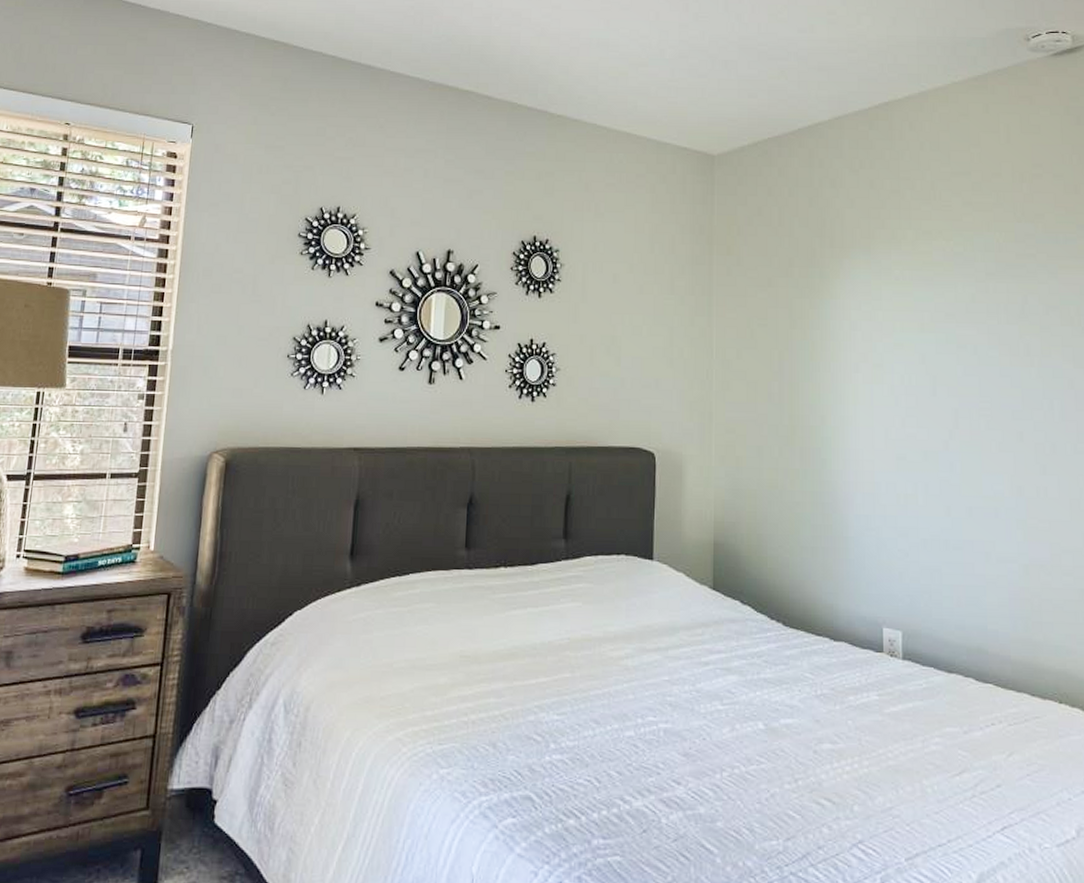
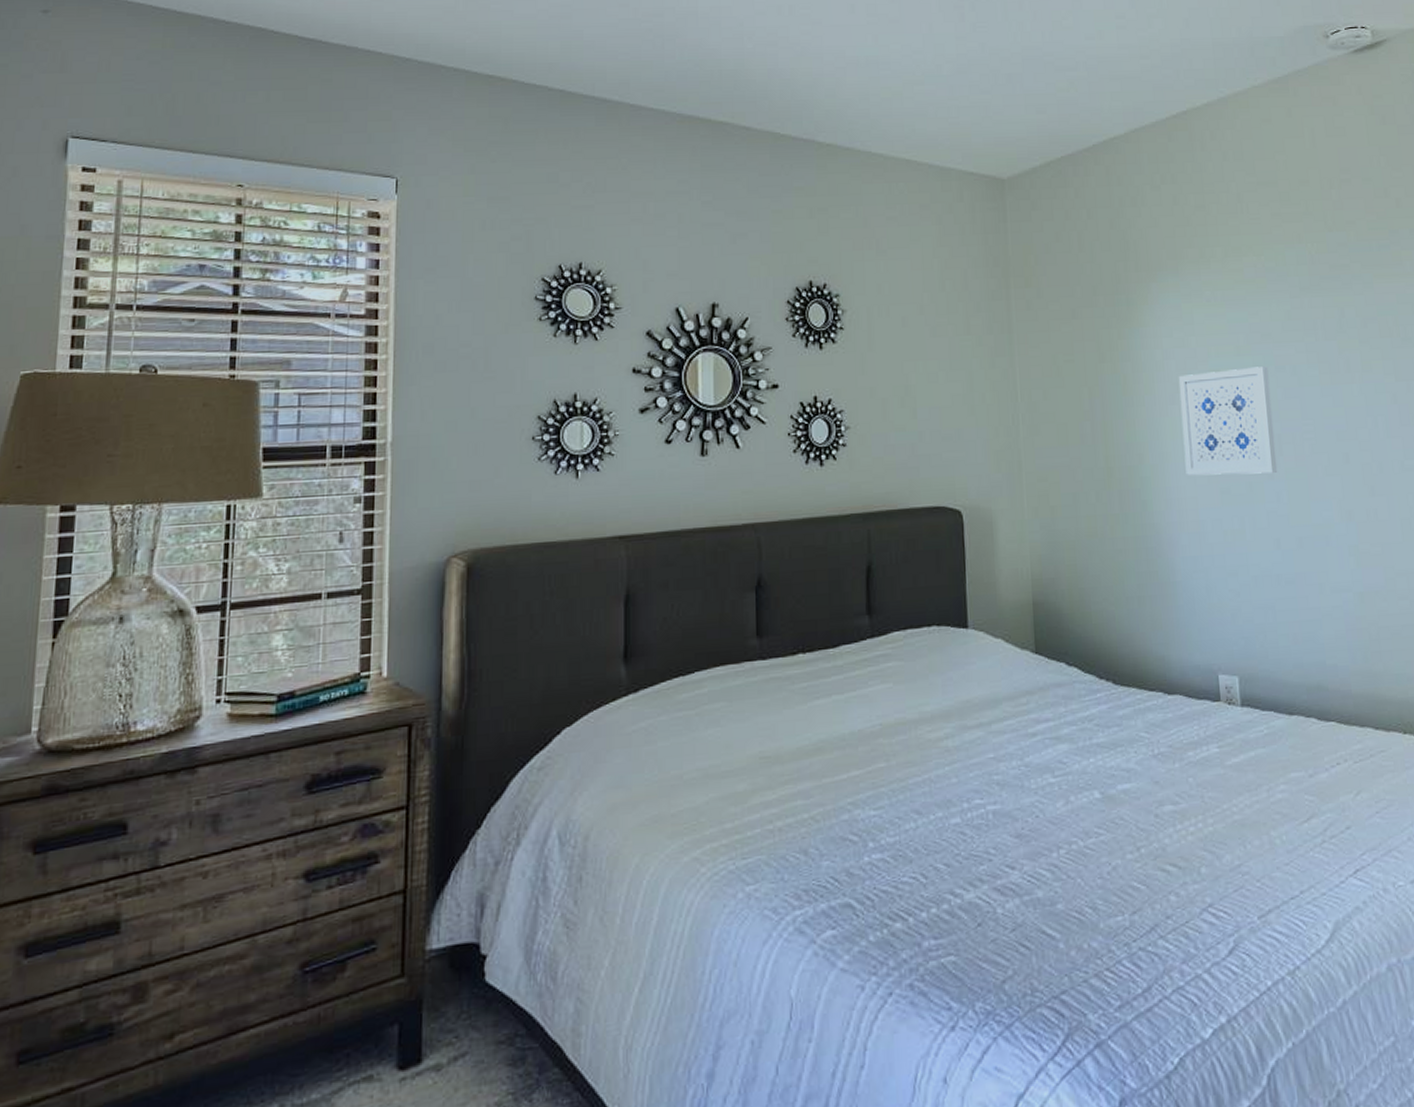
wall art: none [863,344,953,444] -> present [1179,366,1278,476]

